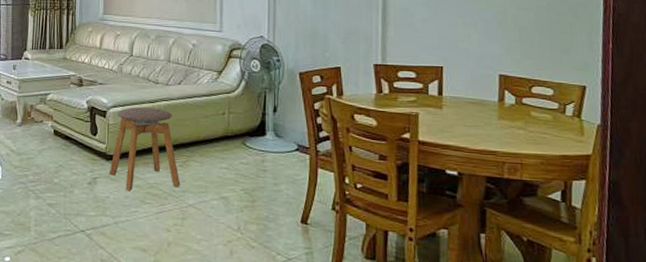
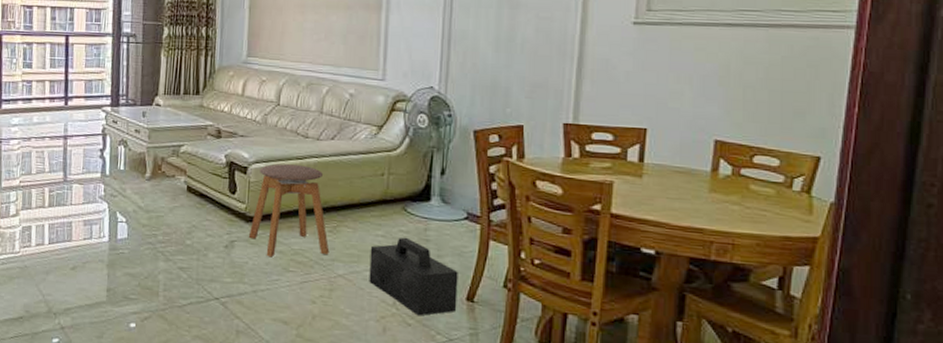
speaker: none [216,168,293,239] -> present [369,237,458,316]

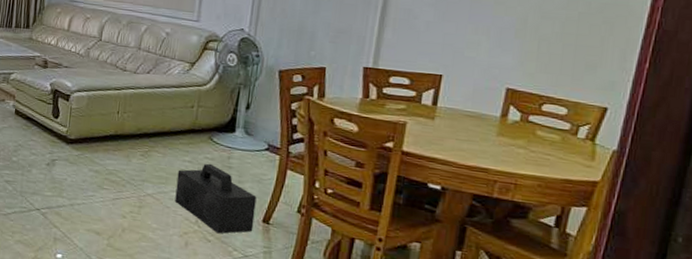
stool: present [248,163,330,258] -> none [68,93,141,176]

